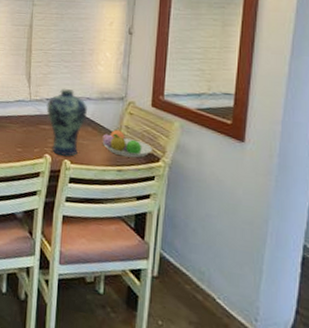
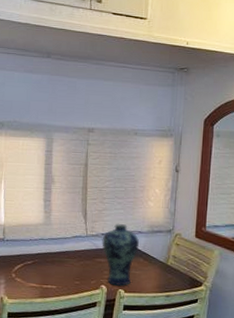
fruit bowl: present [102,128,152,158] -> none [152,258,196,284]

